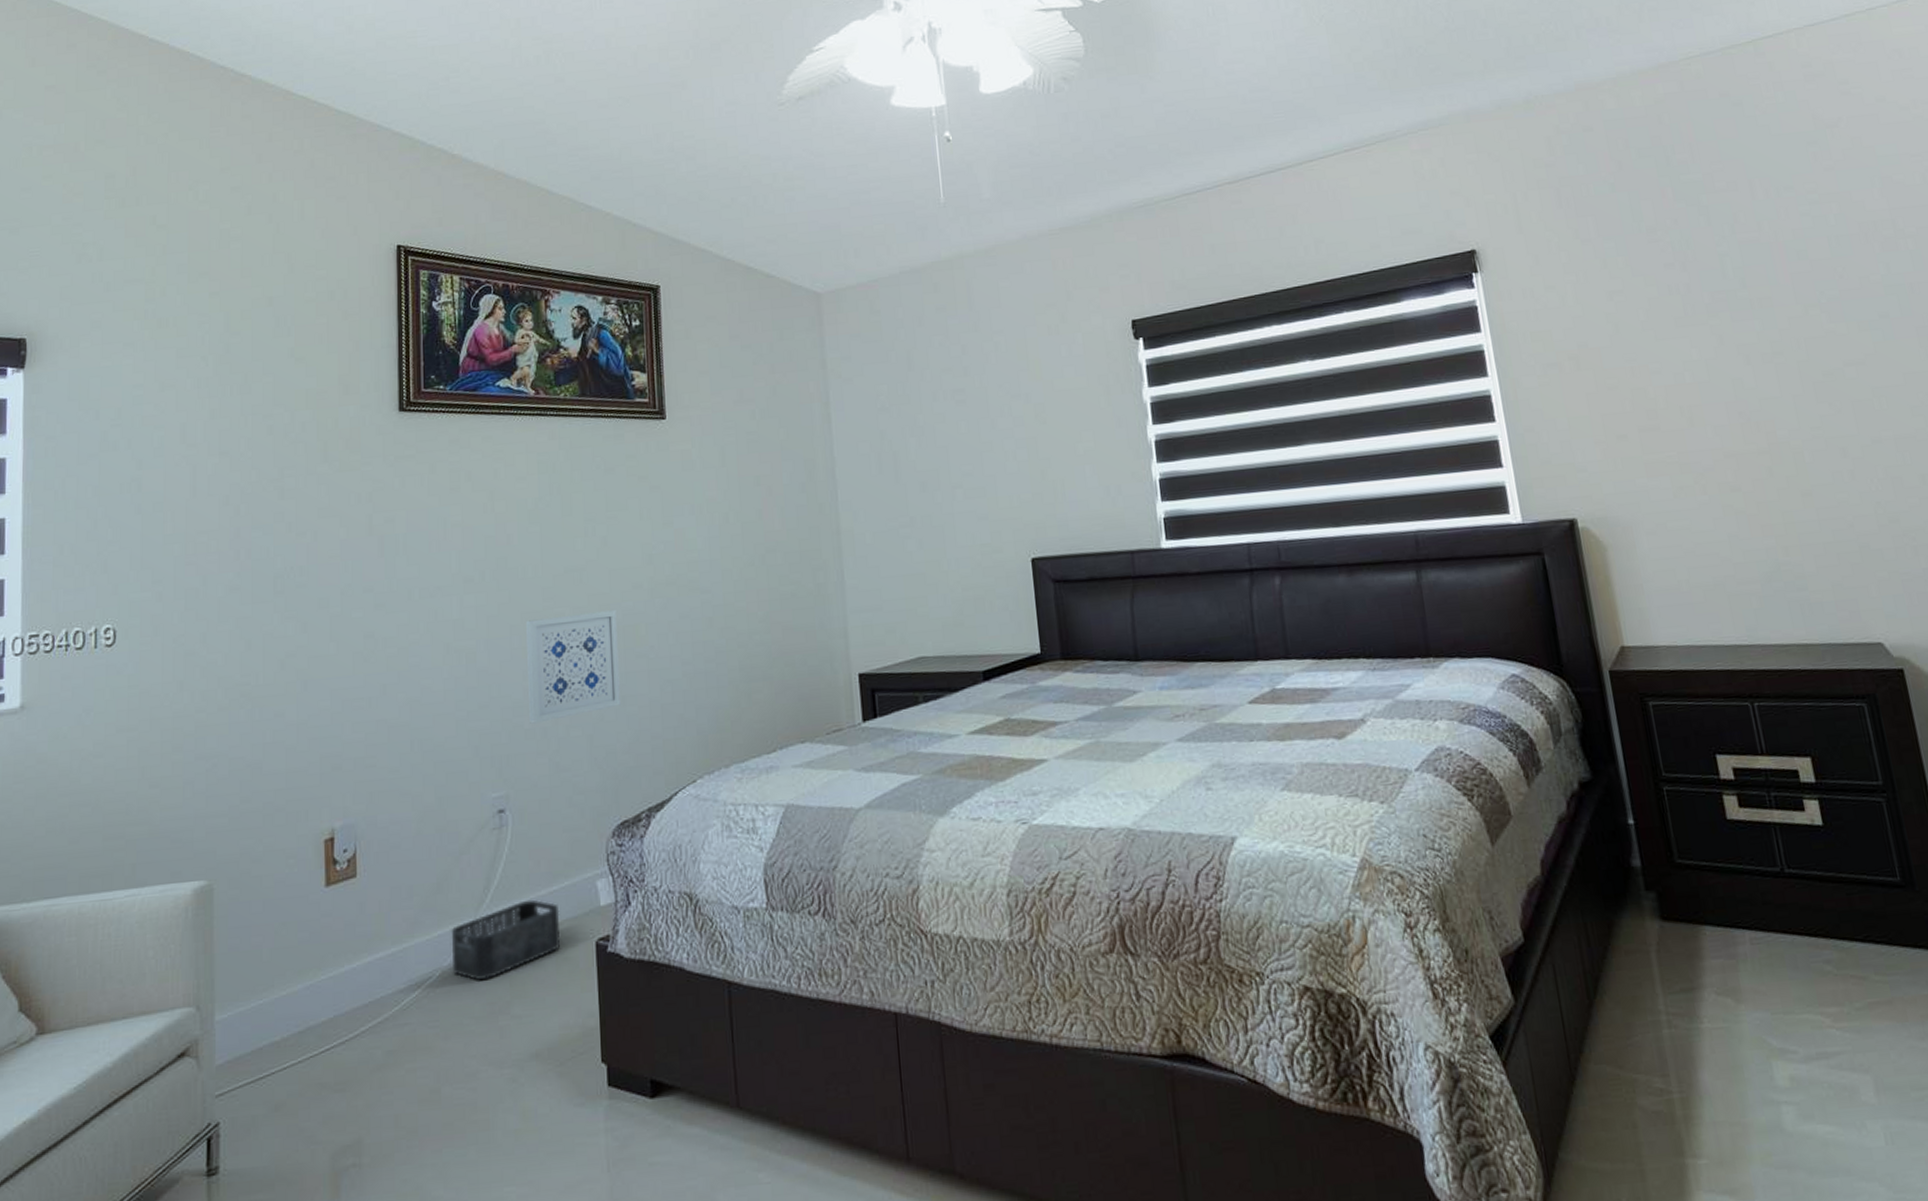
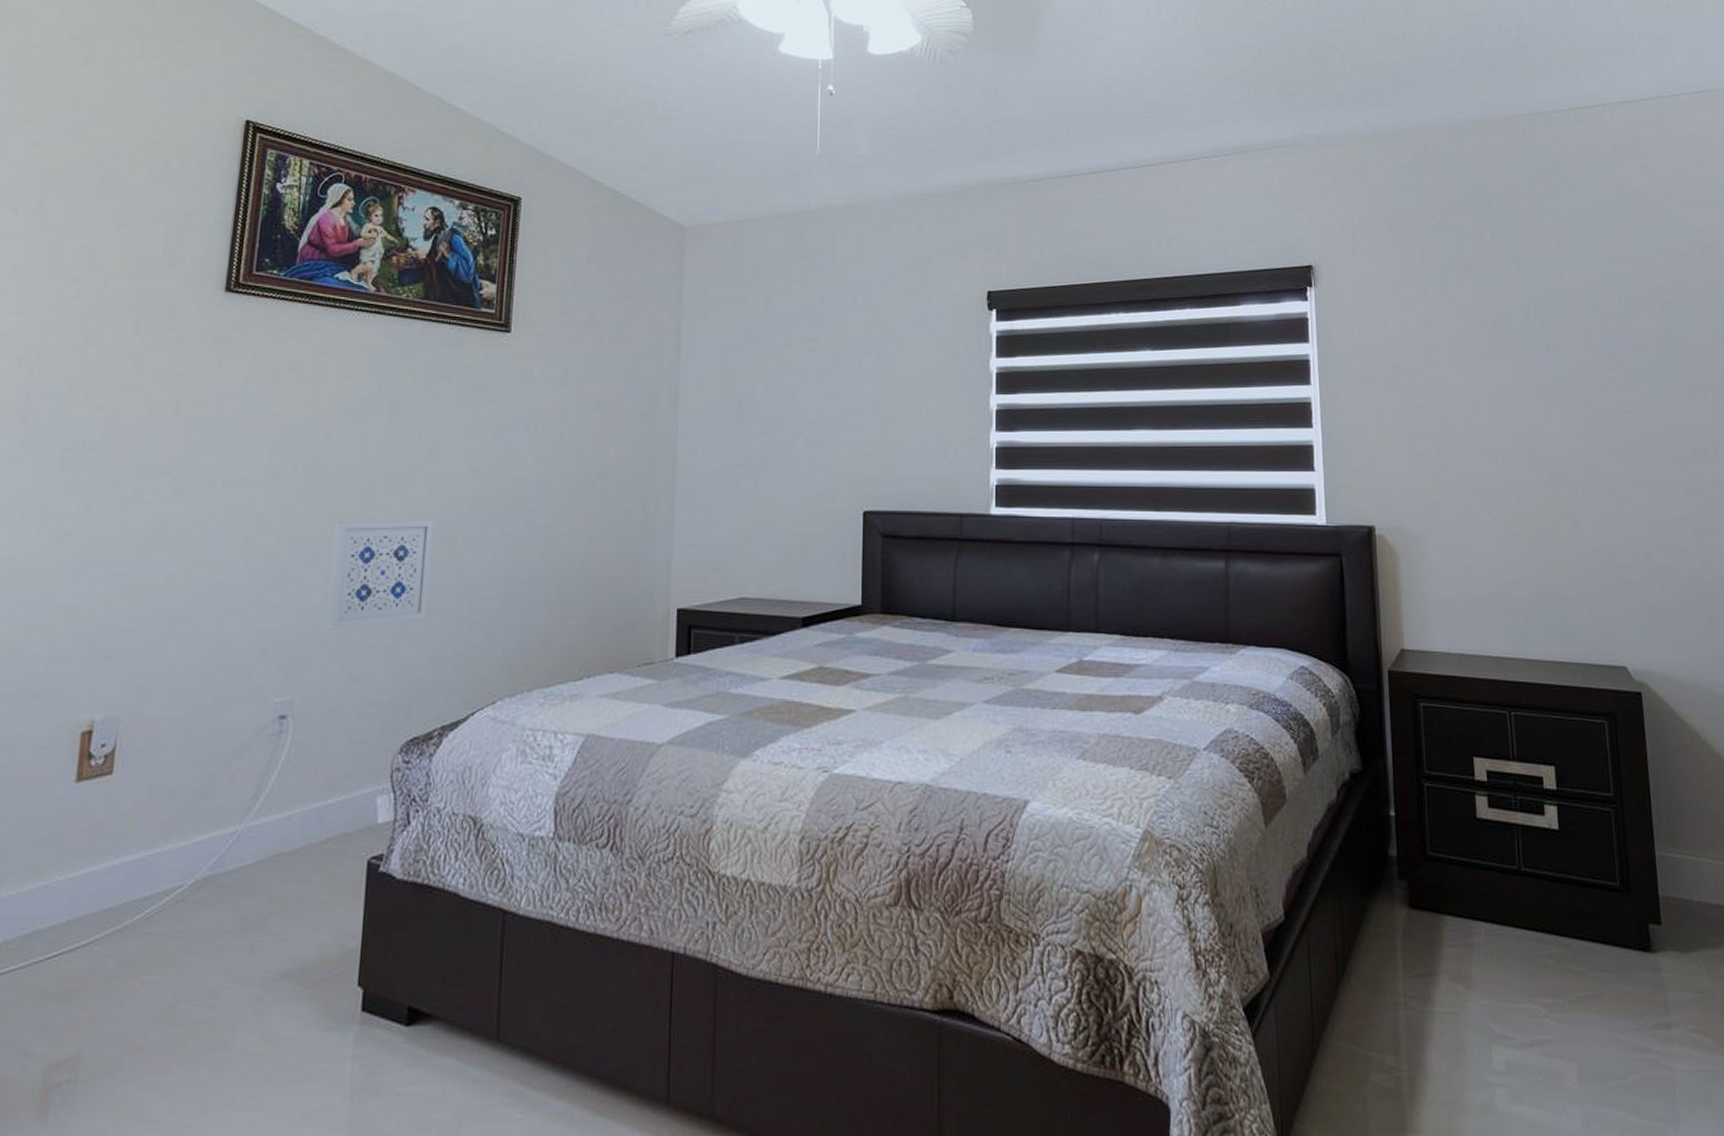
storage bin: present [451,899,560,980] -> none [207,811,333,892]

